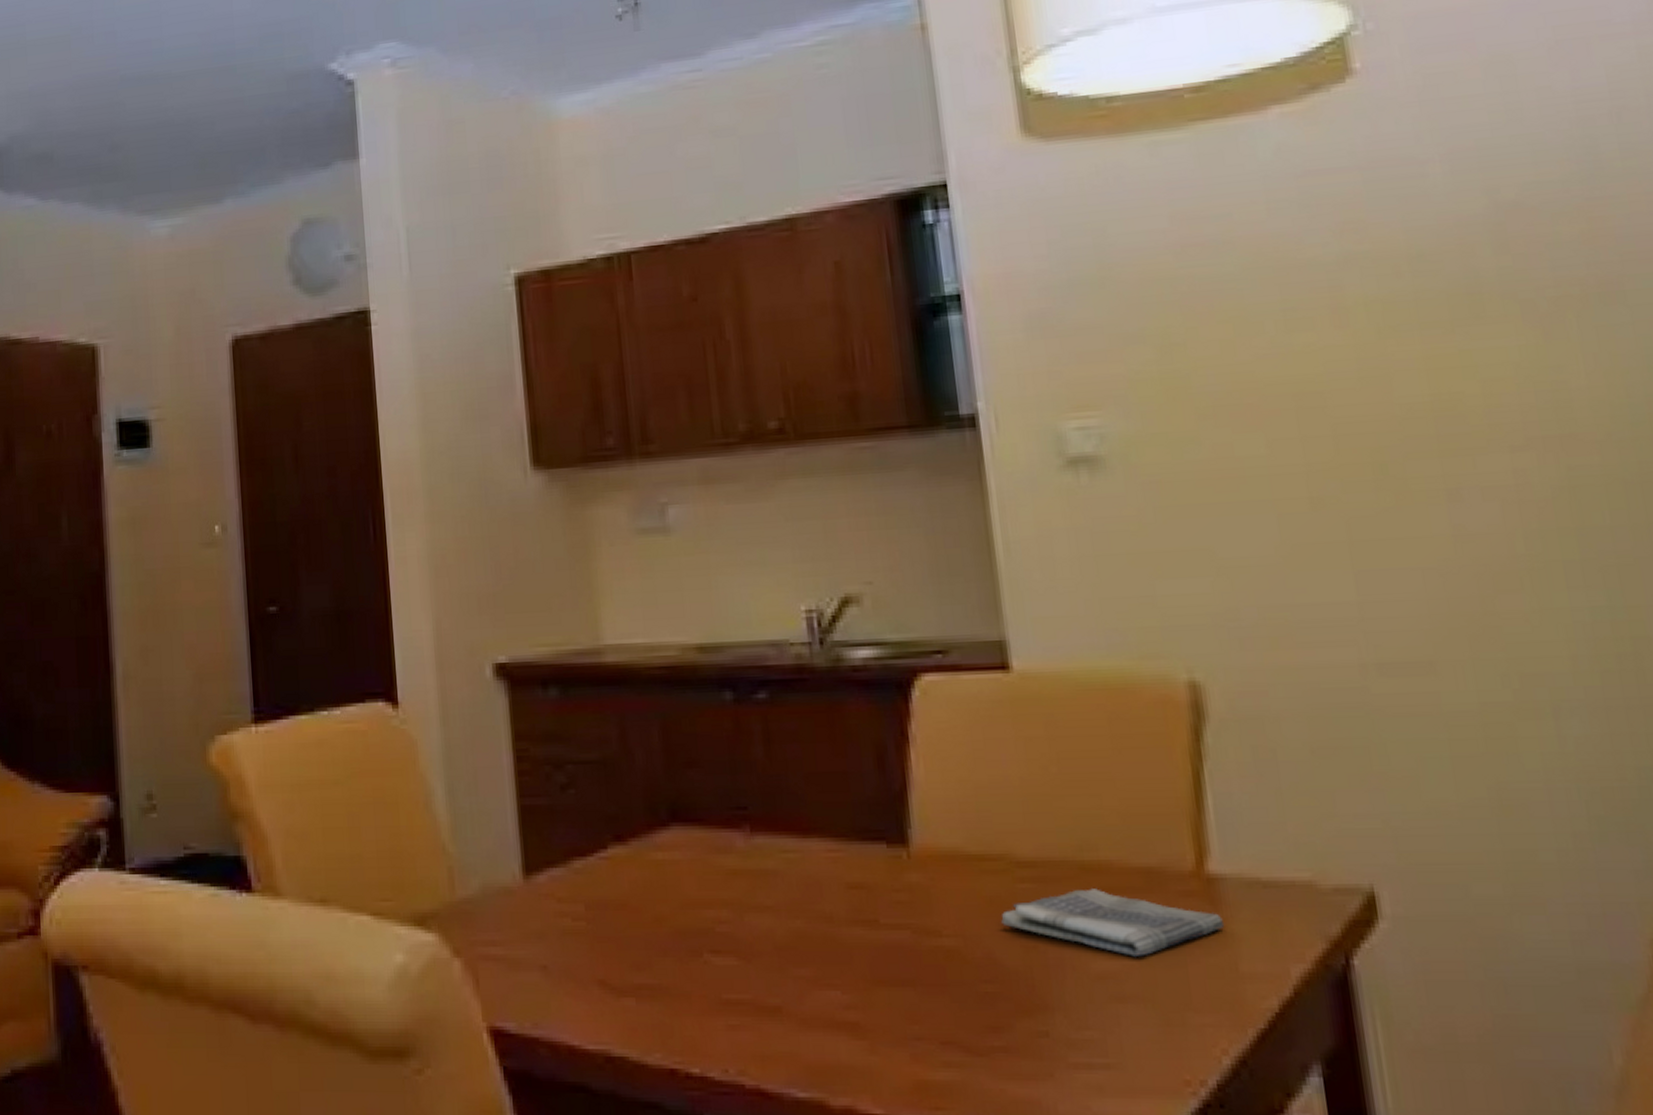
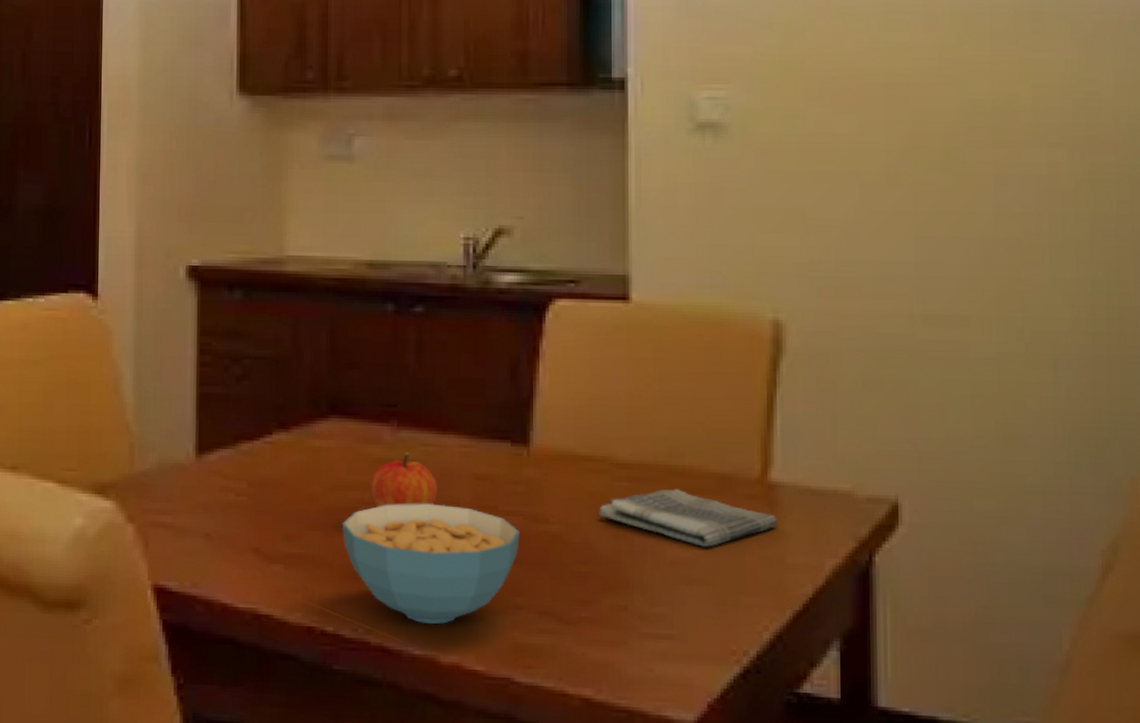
cereal bowl: none [697,919,909,1060] -> present [341,503,520,624]
fruit: none [725,860,807,927] -> present [370,452,439,508]

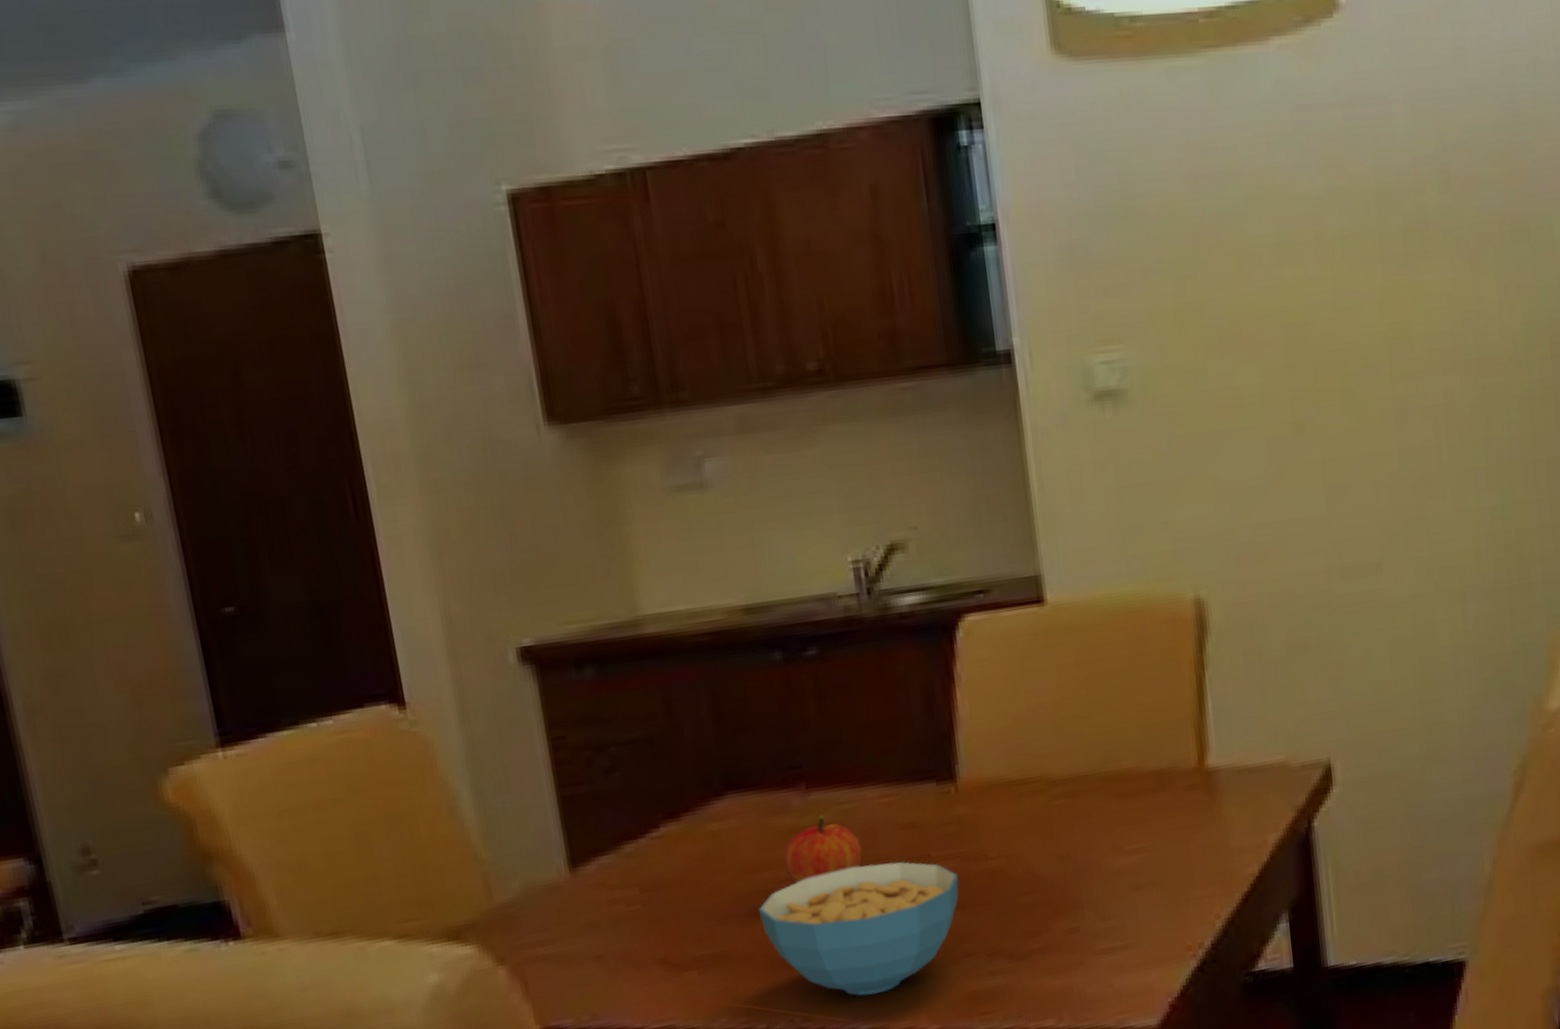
dish towel: present [599,489,778,547] -> none [1039,795,1220,850]

